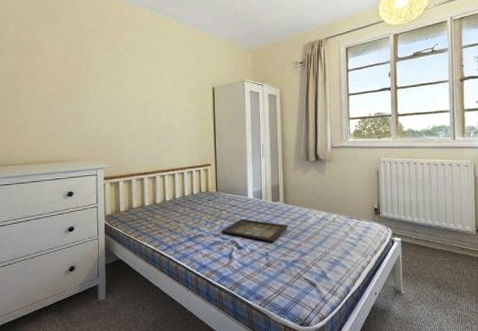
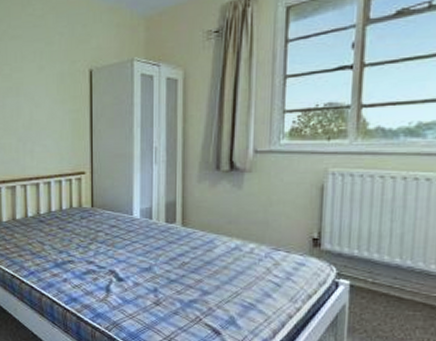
icon panel: present [221,218,289,242] -> none [96,243,187,275]

